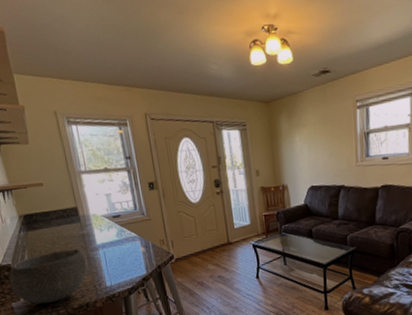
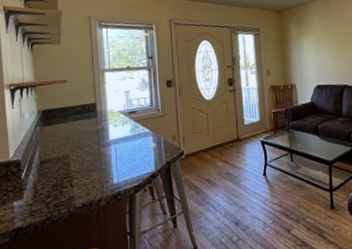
bowl: present [9,248,88,305] -> none [16,144,98,203]

